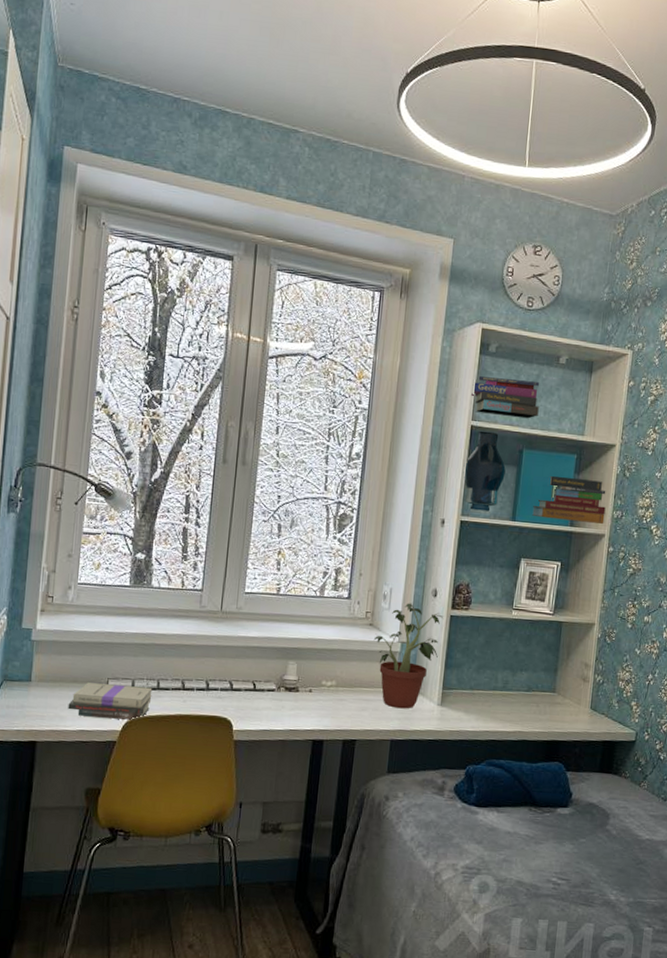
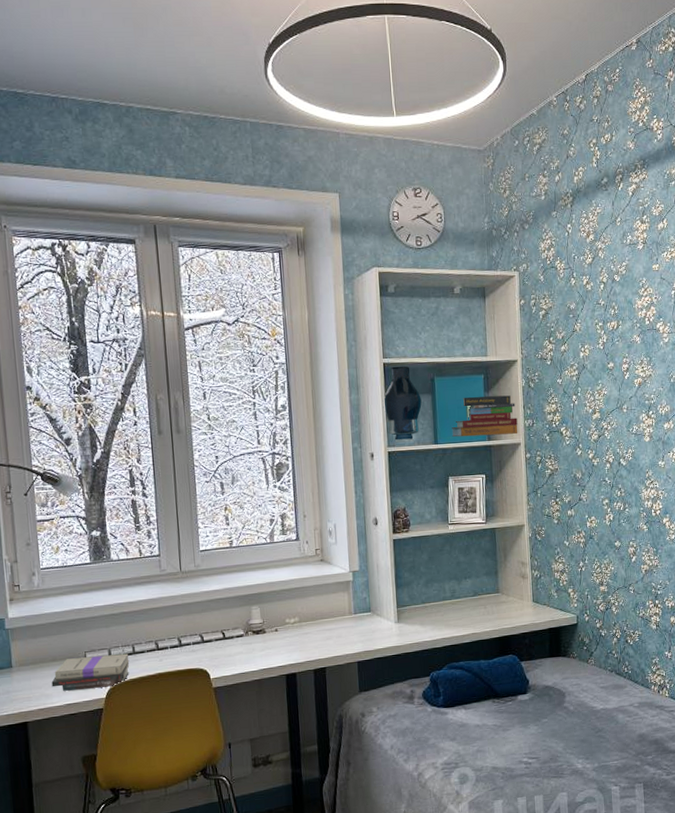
potted plant: present [373,603,443,709] -> none [326,534,388,632]
books: present [470,376,540,419] -> none [378,314,443,351]

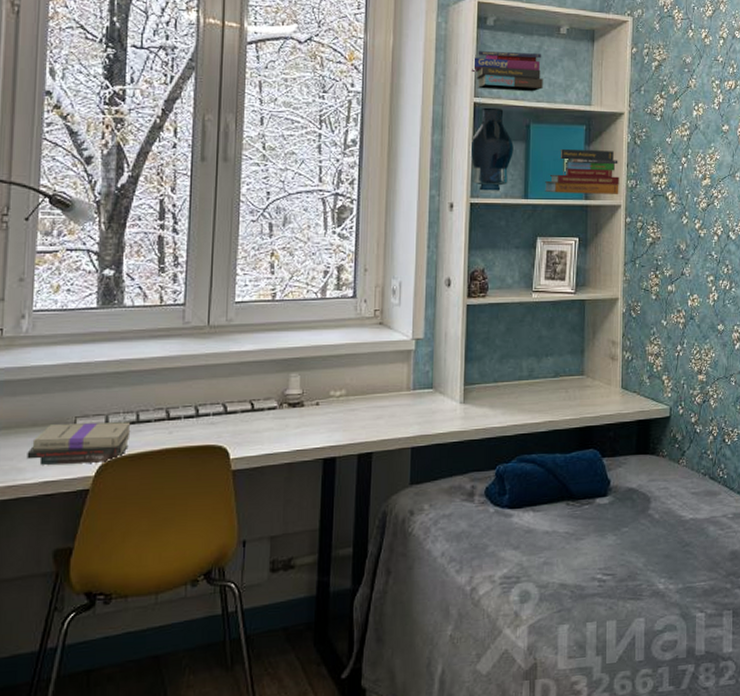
books: none [378,314,443,351] -> present [471,51,543,92]

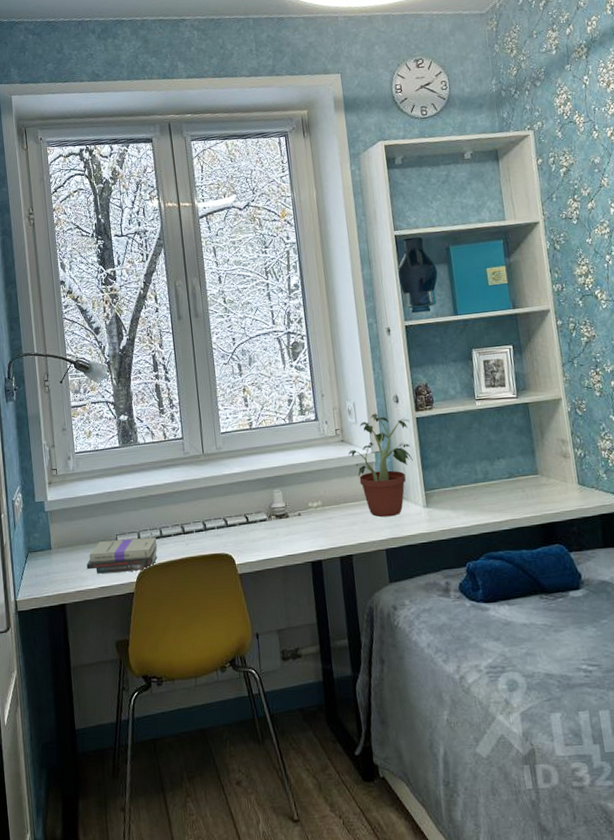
potted plant: none [384,296,459,412] -> present [348,413,413,517]
books: present [471,51,543,92] -> none [387,181,456,223]
books: present [545,148,619,194] -> none [472,259,546,307]

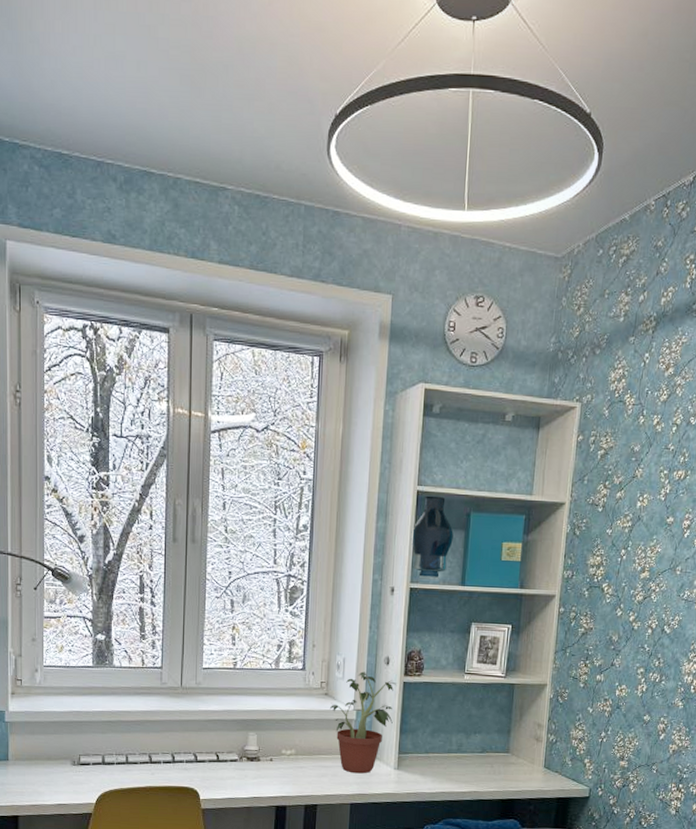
books: present [86,537,158,574] -> none [44,759,122,793]

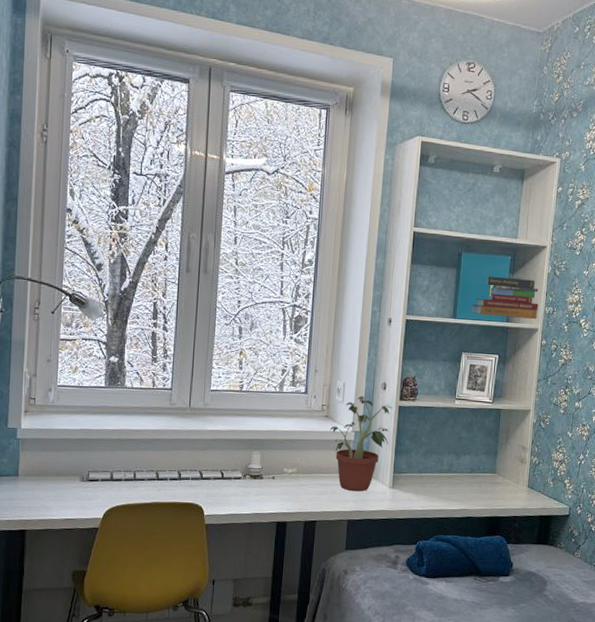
vase: present [410,495,454,577] -> none [407,236,446,310]
books: none [482,537,556,584] -> present [471,276,539,319]

